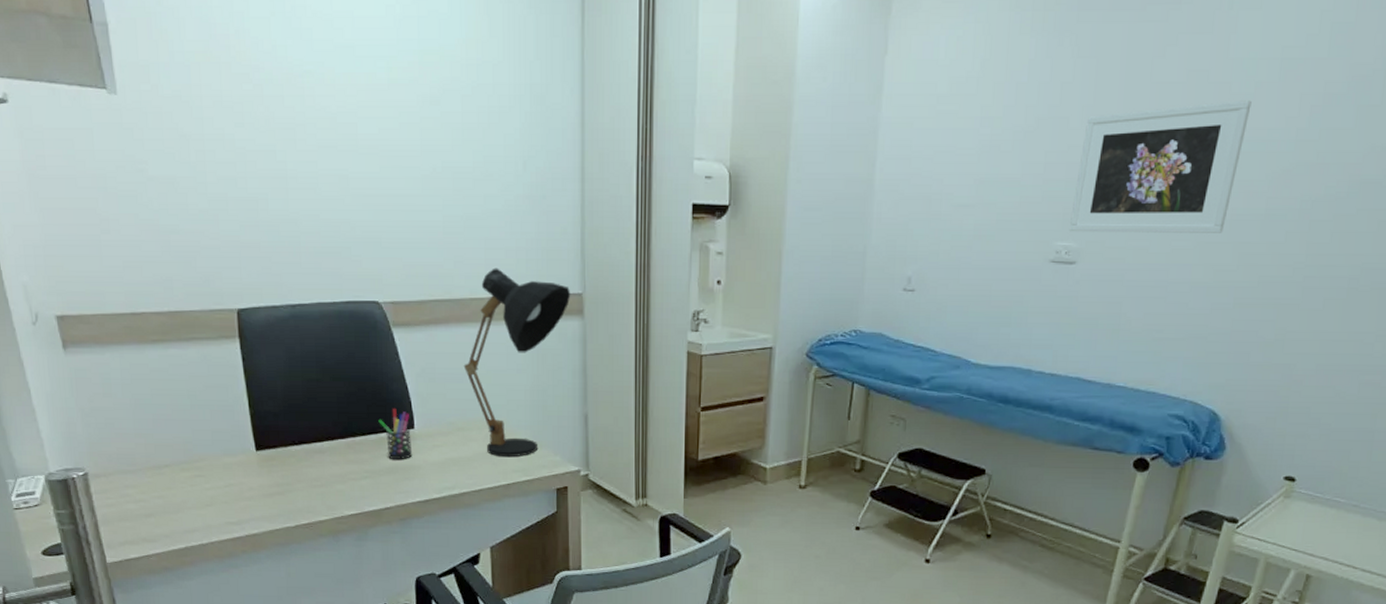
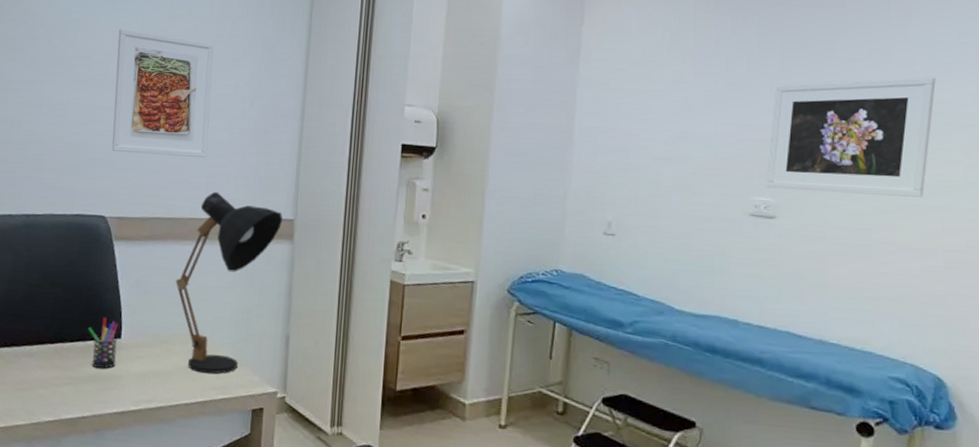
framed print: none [363,81,481,230] -> present [111,28,214,158]

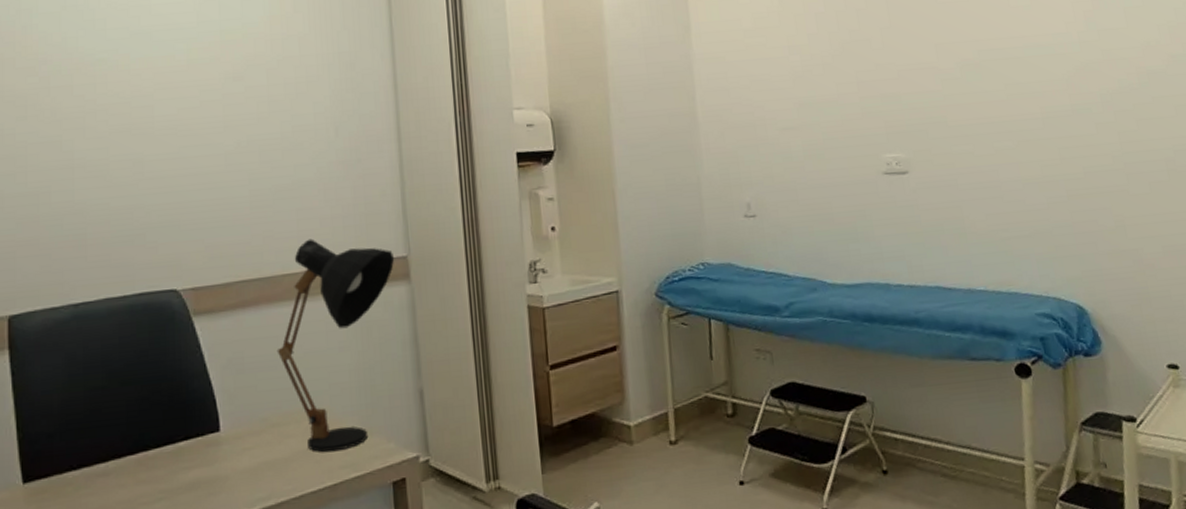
pen holder: present [88,318,118,369] -> none [176,410,218,473]
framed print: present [111,28,214,158] -> none [160,63,292,211]
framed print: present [766,77,936,197] -> none [887,11,1038,144]

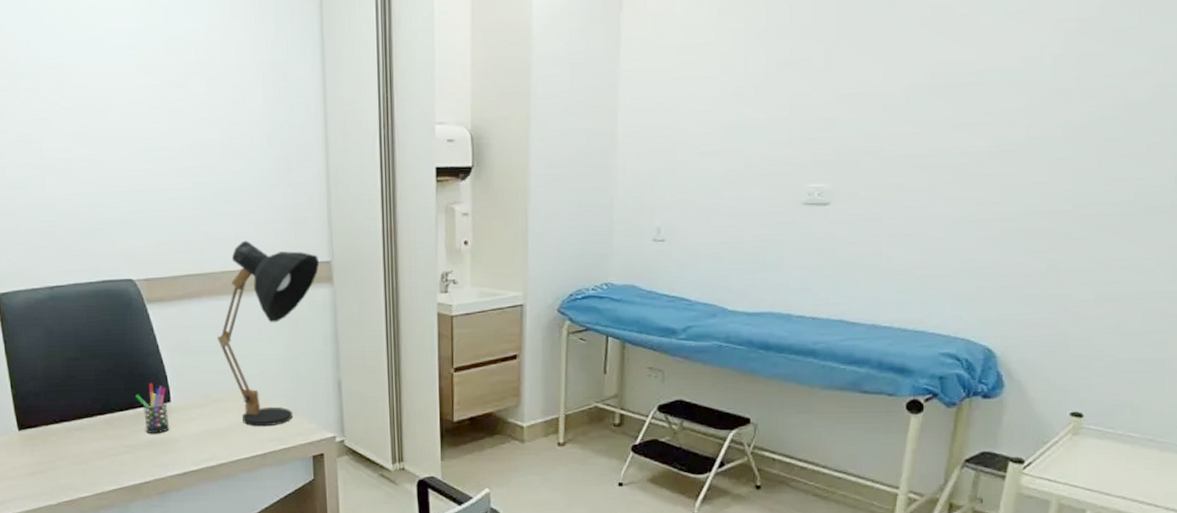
pen holder: none [176,410,218,473] -> present [136,383,170,434]

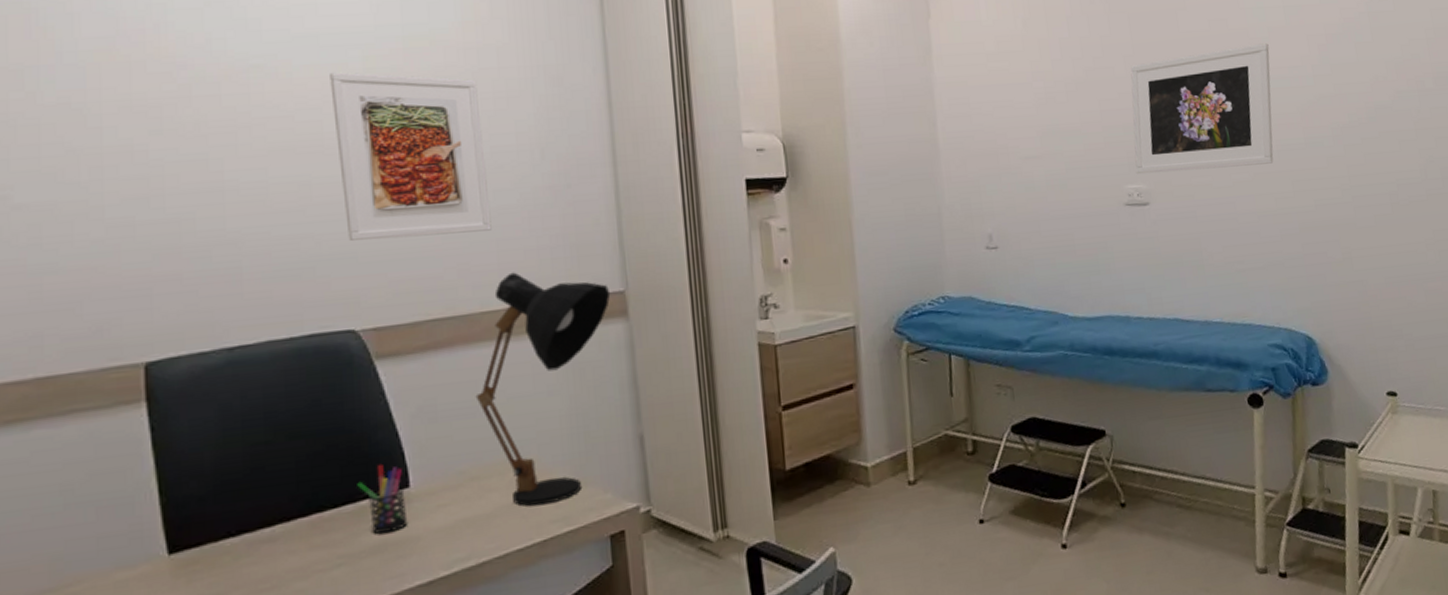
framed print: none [112,68,230,209] -> present [330,72,492,241]
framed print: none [820,30,1002,173] -> present [1130,43,1274,175]

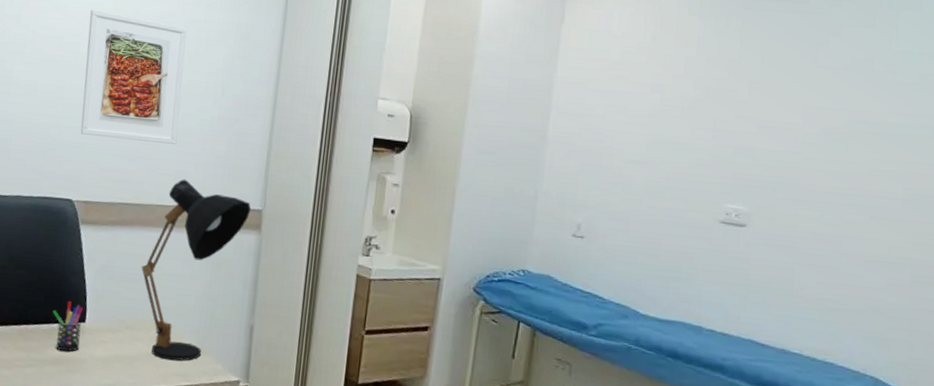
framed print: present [1130,43,1274,175] -> none [738,89,917,211]

